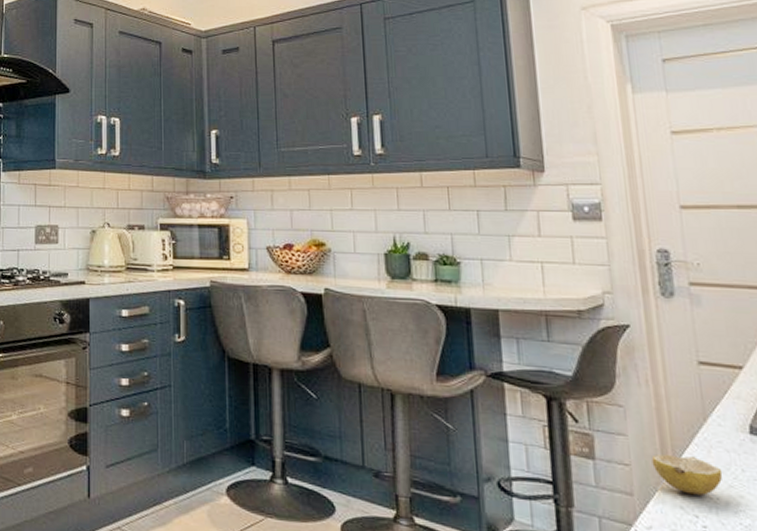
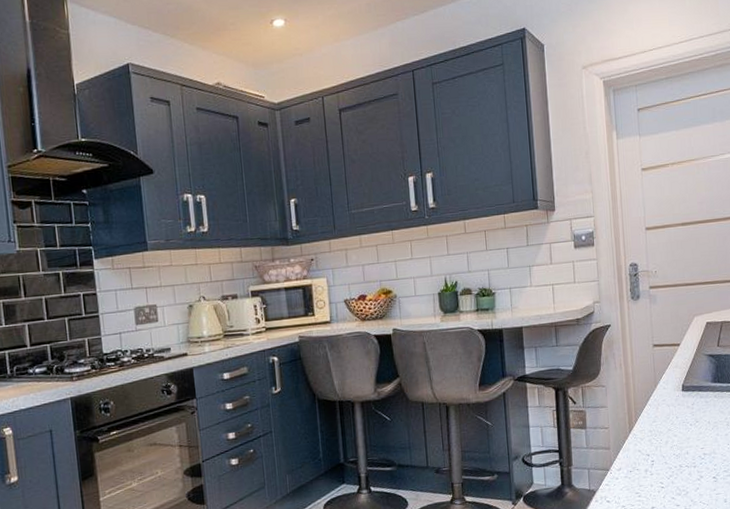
lemon: present [651,454,723,496] -> none [622,414,665,441]

